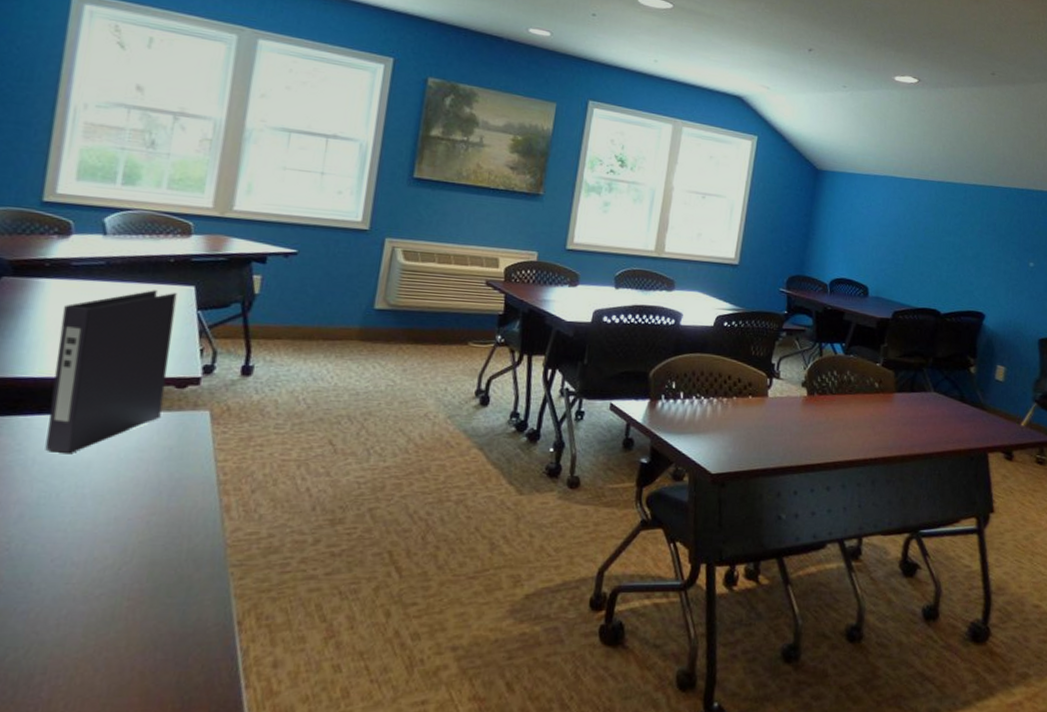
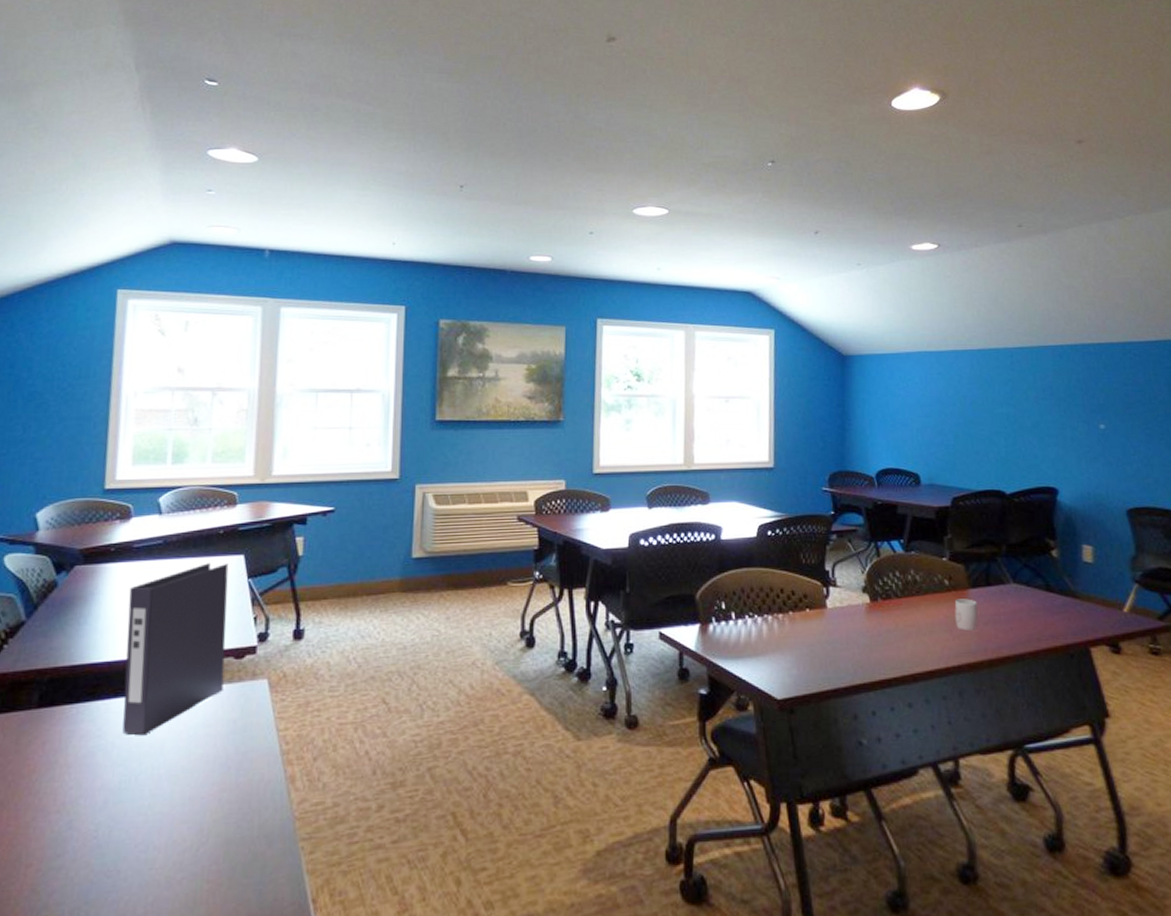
mug: none [878,400,900,430] -> present [954,598,979,632]

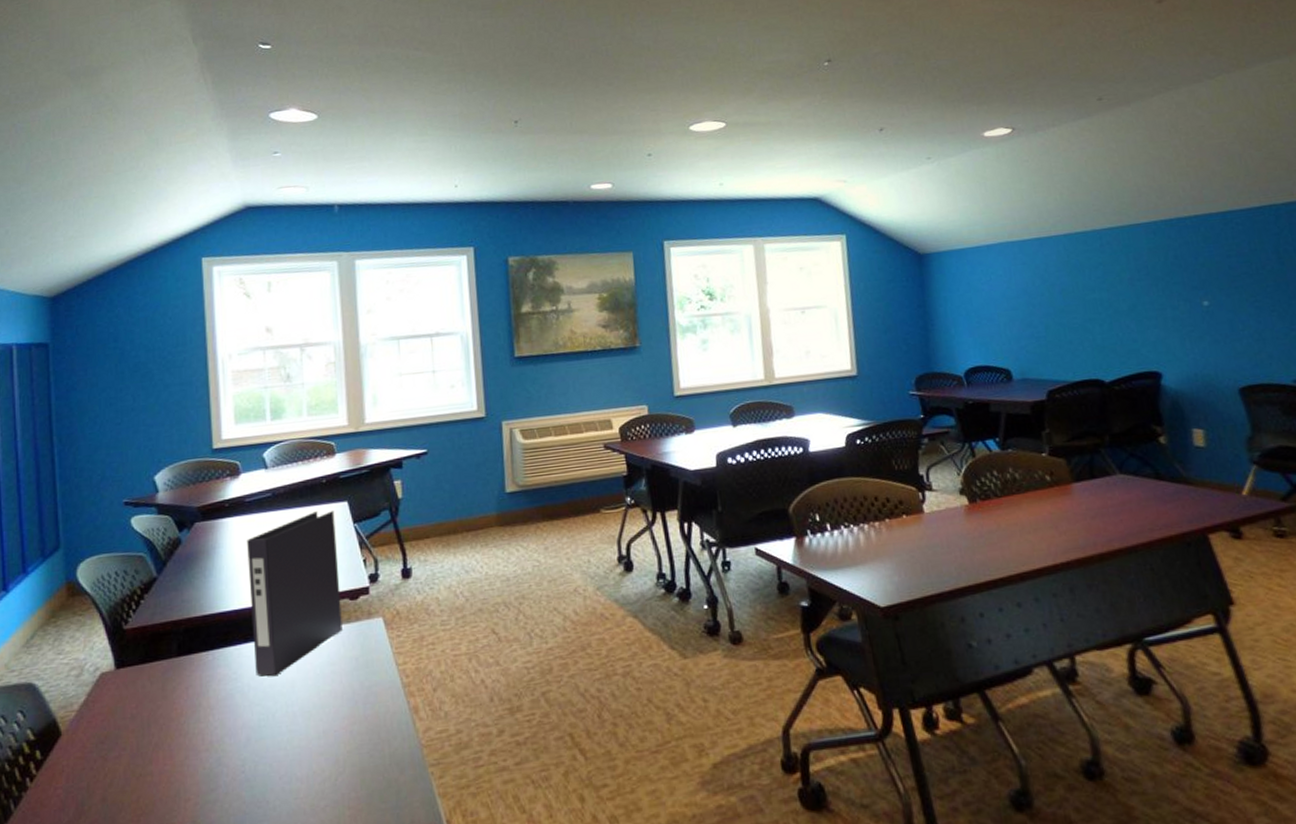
mug: present [954,598,979,632] -> none [1058,493,1085,527]

